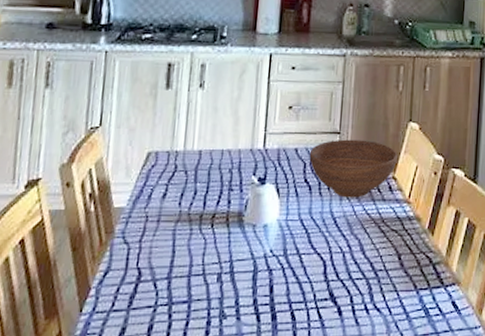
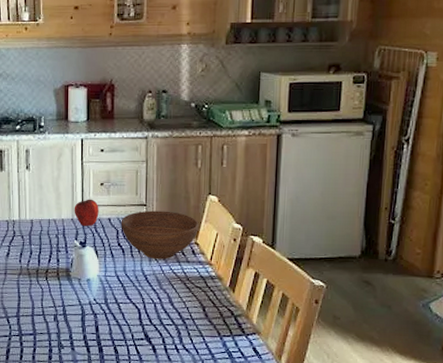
apple: none [254,125,285,158] -> present [74,199,99,226]

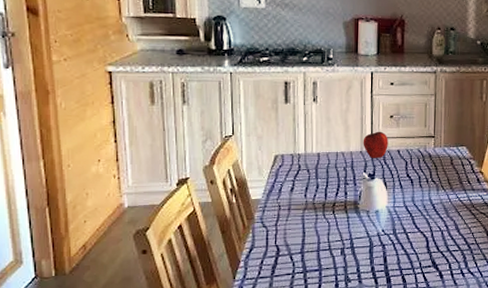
bowl: present [121,210,199,260] -> none [410,142,484,188]

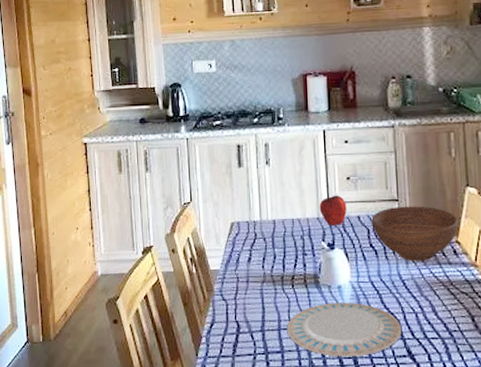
plate: none [325,225,429,271] -> present [286,303,402,357]
bowl: none [410,142,484,188] -> present [371,206,459,261]

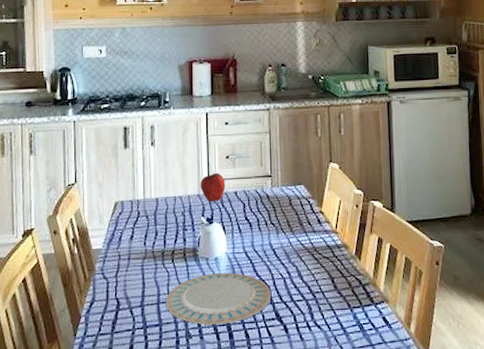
bowl: present [371,206,459,261] -> none [247,181,323,231]

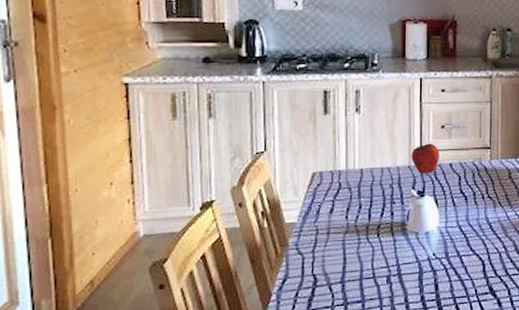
plate: present [165,273,272,326] -> none [369,247,486,301]

